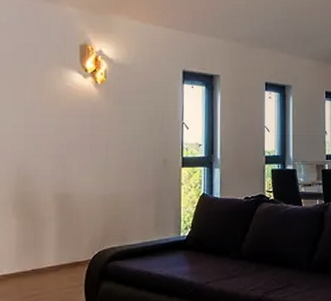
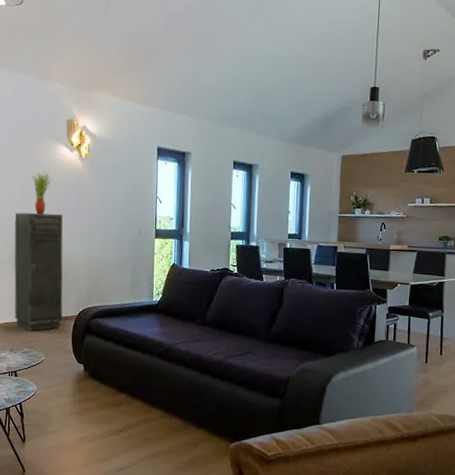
storage cabinet: none [14,147,75,283] -> present [14,212,63,332]
potted plant: none [36,100,61,148] -> present [30,171,51,215]

